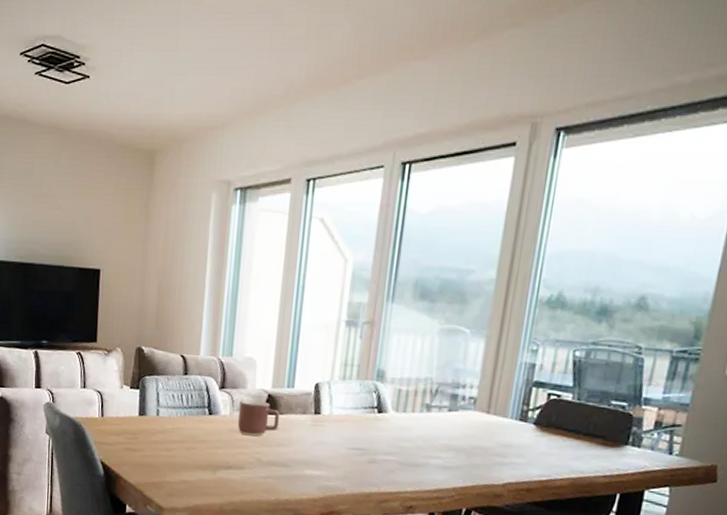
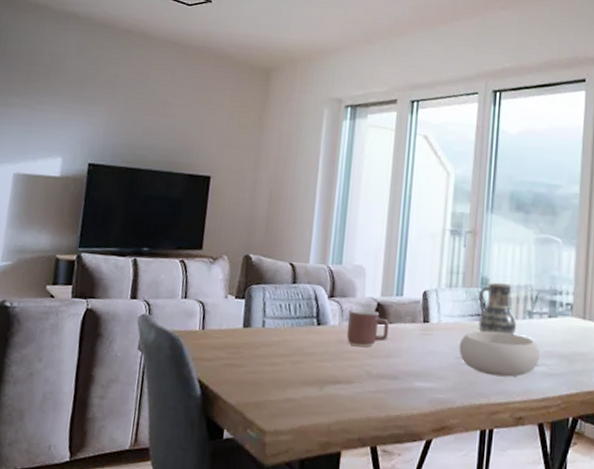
bowl: none [350,423,437,469] -> present [459,330,541,377]
vase: none [372,375,413,429] -> present [478,282,517,336]

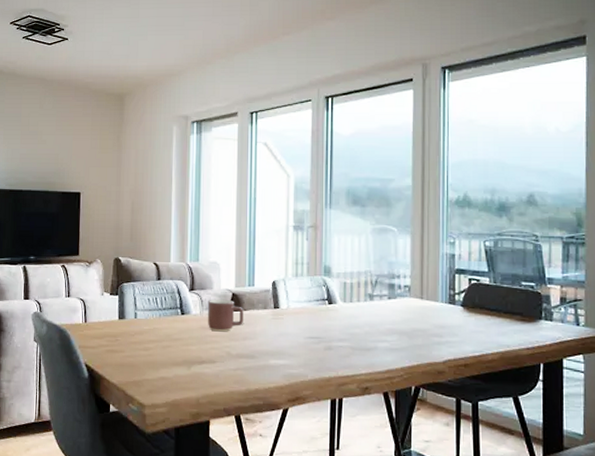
bowl: present [459,330,541,377] -> none [307,313,382,353]
vase: present [478,282,517,336] -> none [323,270,359,317]

